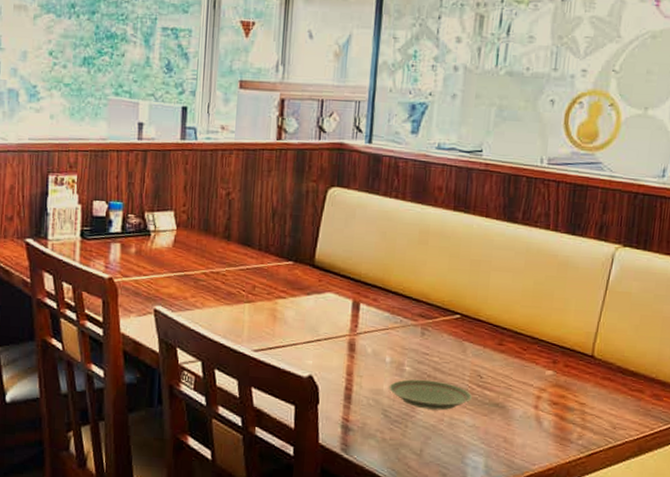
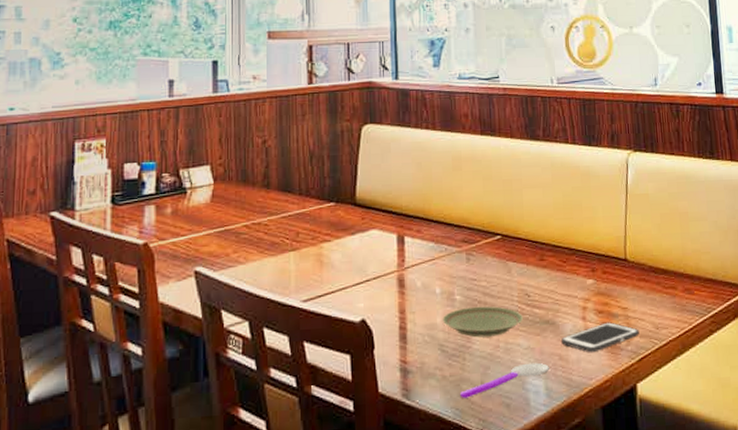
spoon: none [398,439,492,462] -> present [460,362,549,398]
cell phone: none [509,414,594,441] -> present [561,322,639,353]

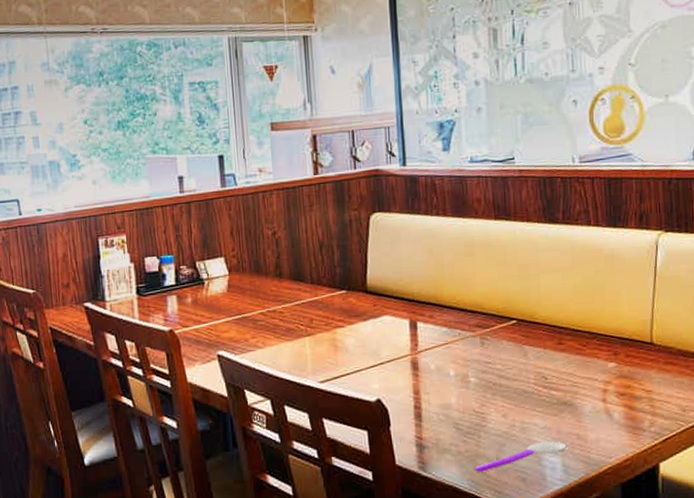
plate: present [442,306,524,338] -> none [457,387,541,417]
cell phone: present [561,322,639,353] -> none [580,404,664,433]

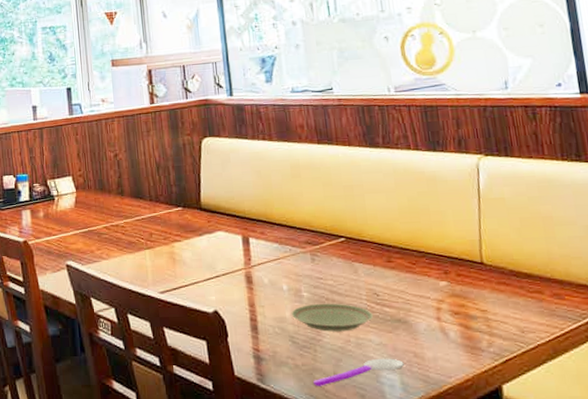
plate: none [457,387,541,417] -> present [291,303,374,332]

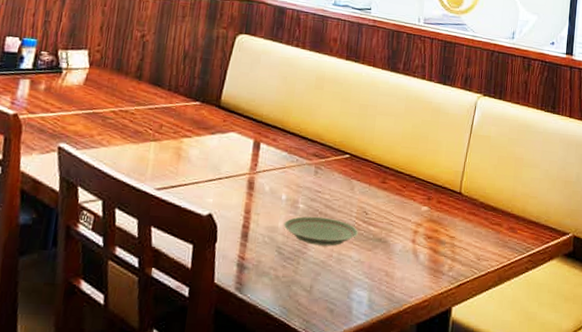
spoon: present [313,358,404,386] -> none [289,274,375,299]

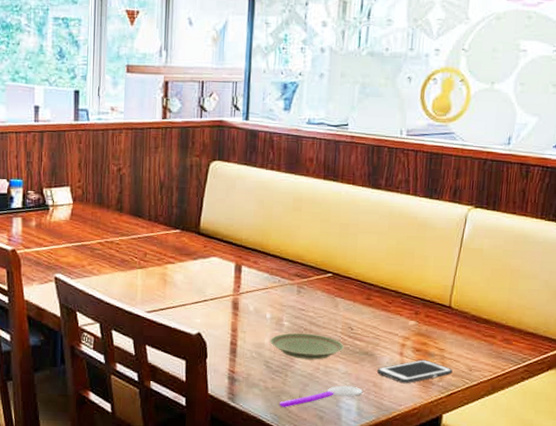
spoon: none [289,274,375,299] -> present [280,385,363,407]
cell phone: none [390,247,462,274] -> present [377,359,453,384]

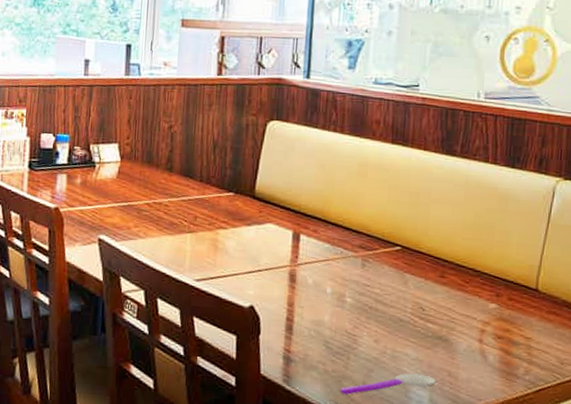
plate: present [270,332,345,360] -> none [330,310,415,343]
cell phone: present [377,359,453,384] -> none [453,348,541,376]

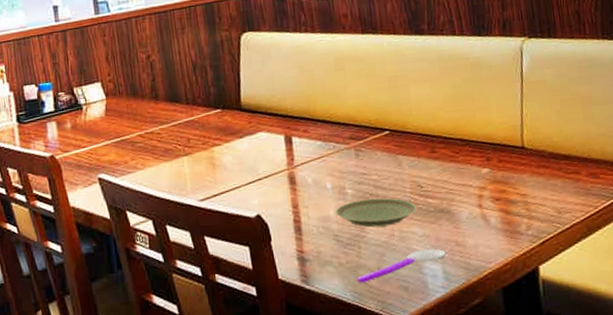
plate: none [330,310,415,343] -> present [335,198,418,228]

